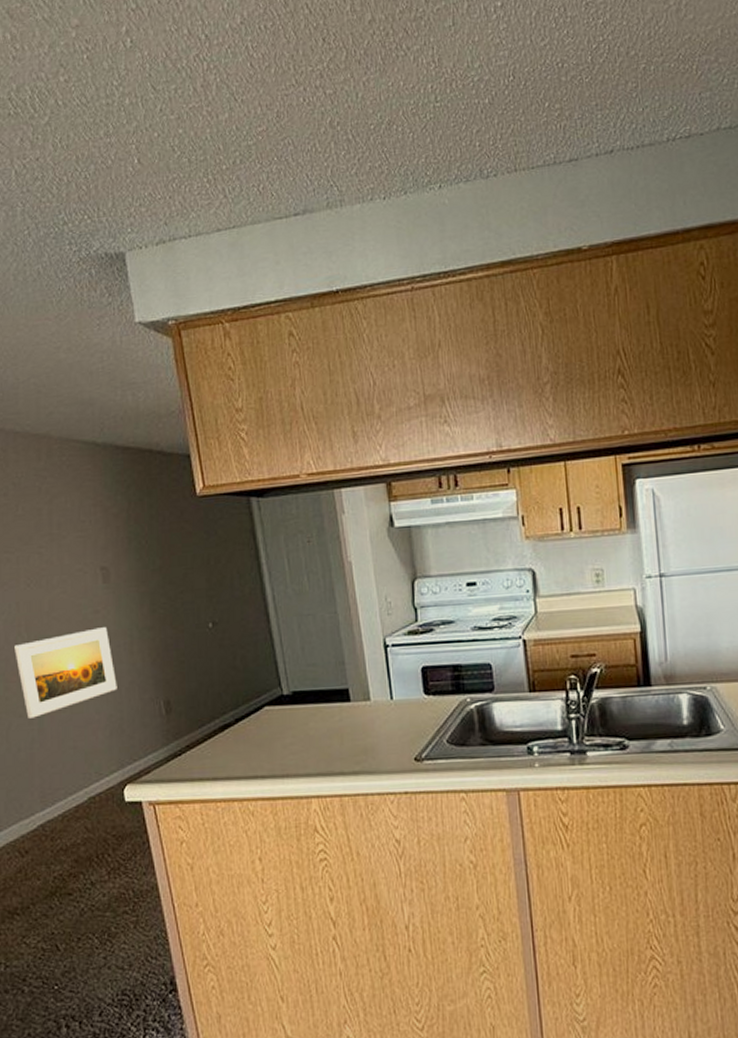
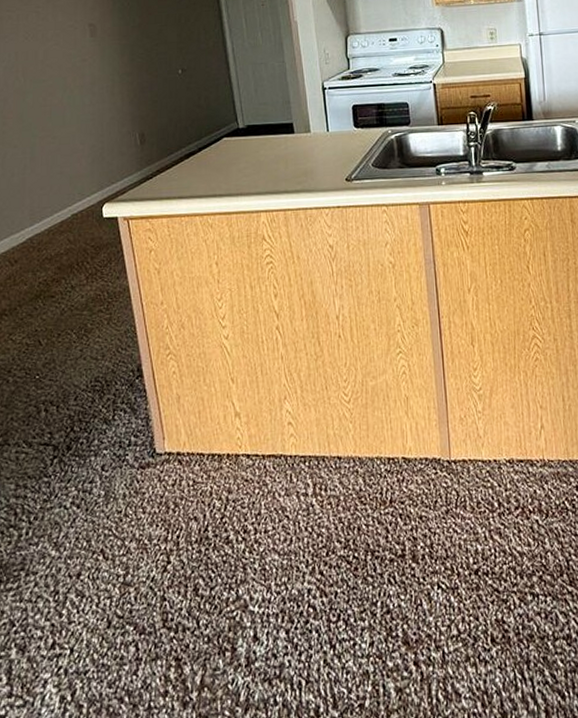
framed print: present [14,627,117,718] -> none [12,73,100,149]

